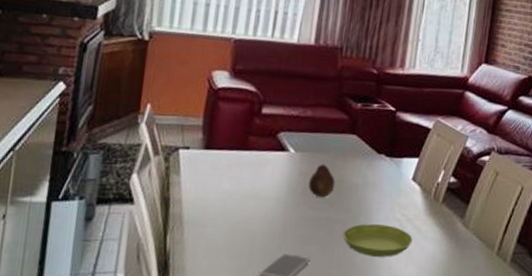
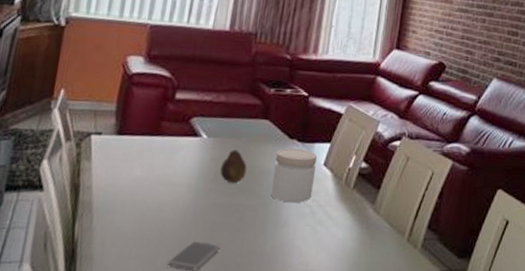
saucer: present [342,224,413,257] -> none [253,210,324,244]
jar: none [358,163,405,217] -> present [270,148,317,203]

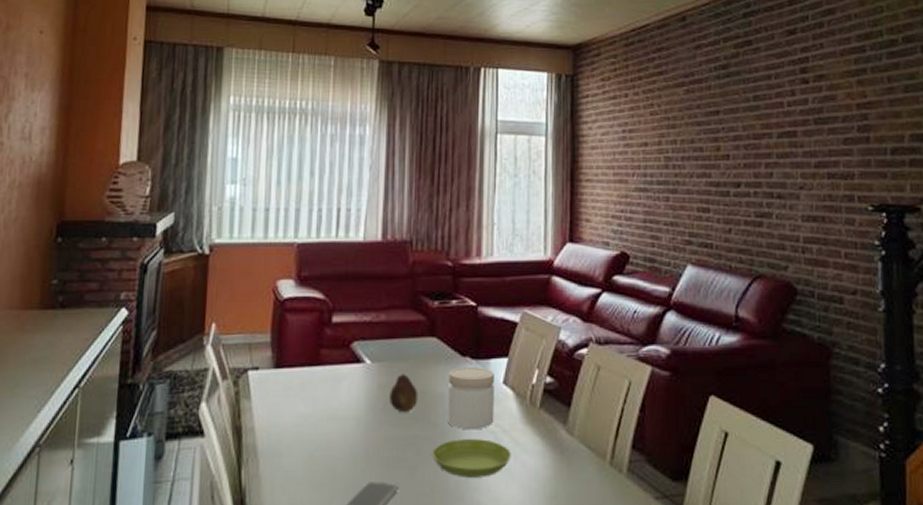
saucer: none [253,210,324,244] -> present [432,439,511,477]

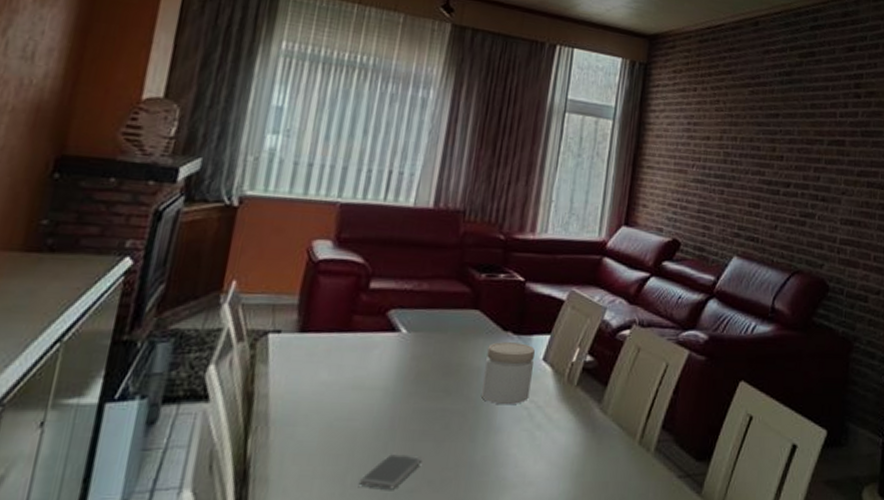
fruit: present [389,374,418,413] -> none [422,345,454,385]
saucer: present [432,439,511,477] -> none [461,414,543,453]

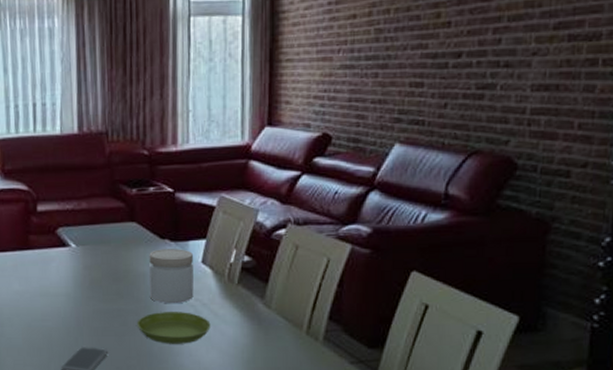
saucer: none [461,414,543,453] -> present [137,312,211,344]

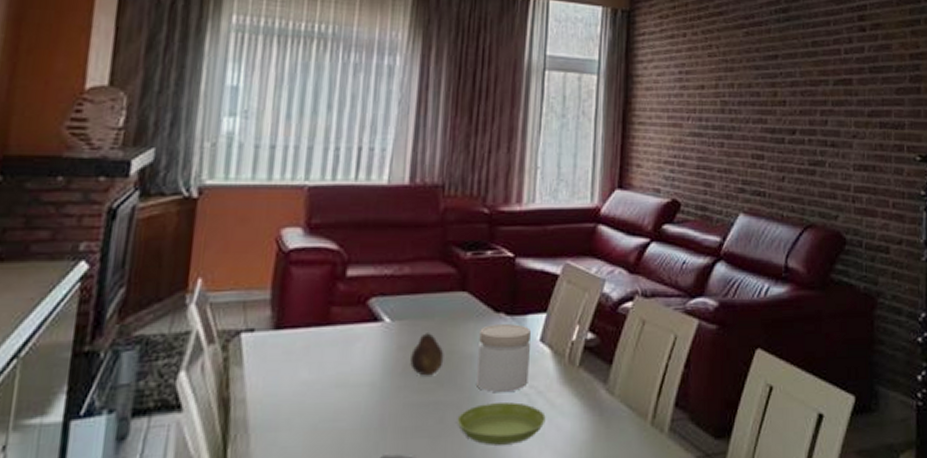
fruit: none [95,256,122,289] -> present [410,333,444,376]

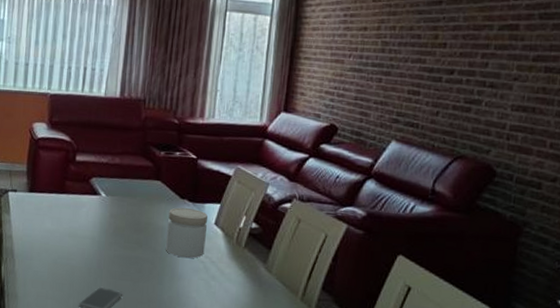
fruit: present [410,333,444,376] -> none [119,207,143,238]
saucer: present [457,402,546,445] -> none [151,264,217,296]

